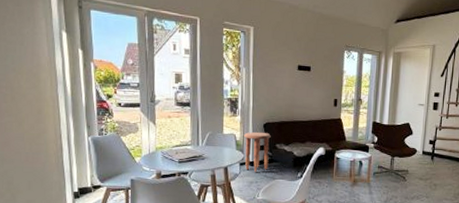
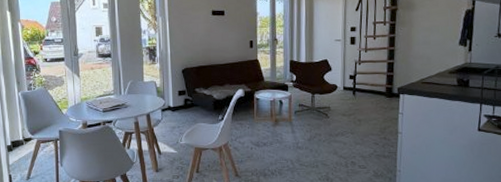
side table: present [244,131,271,172] -> none [164,77,190,117]

